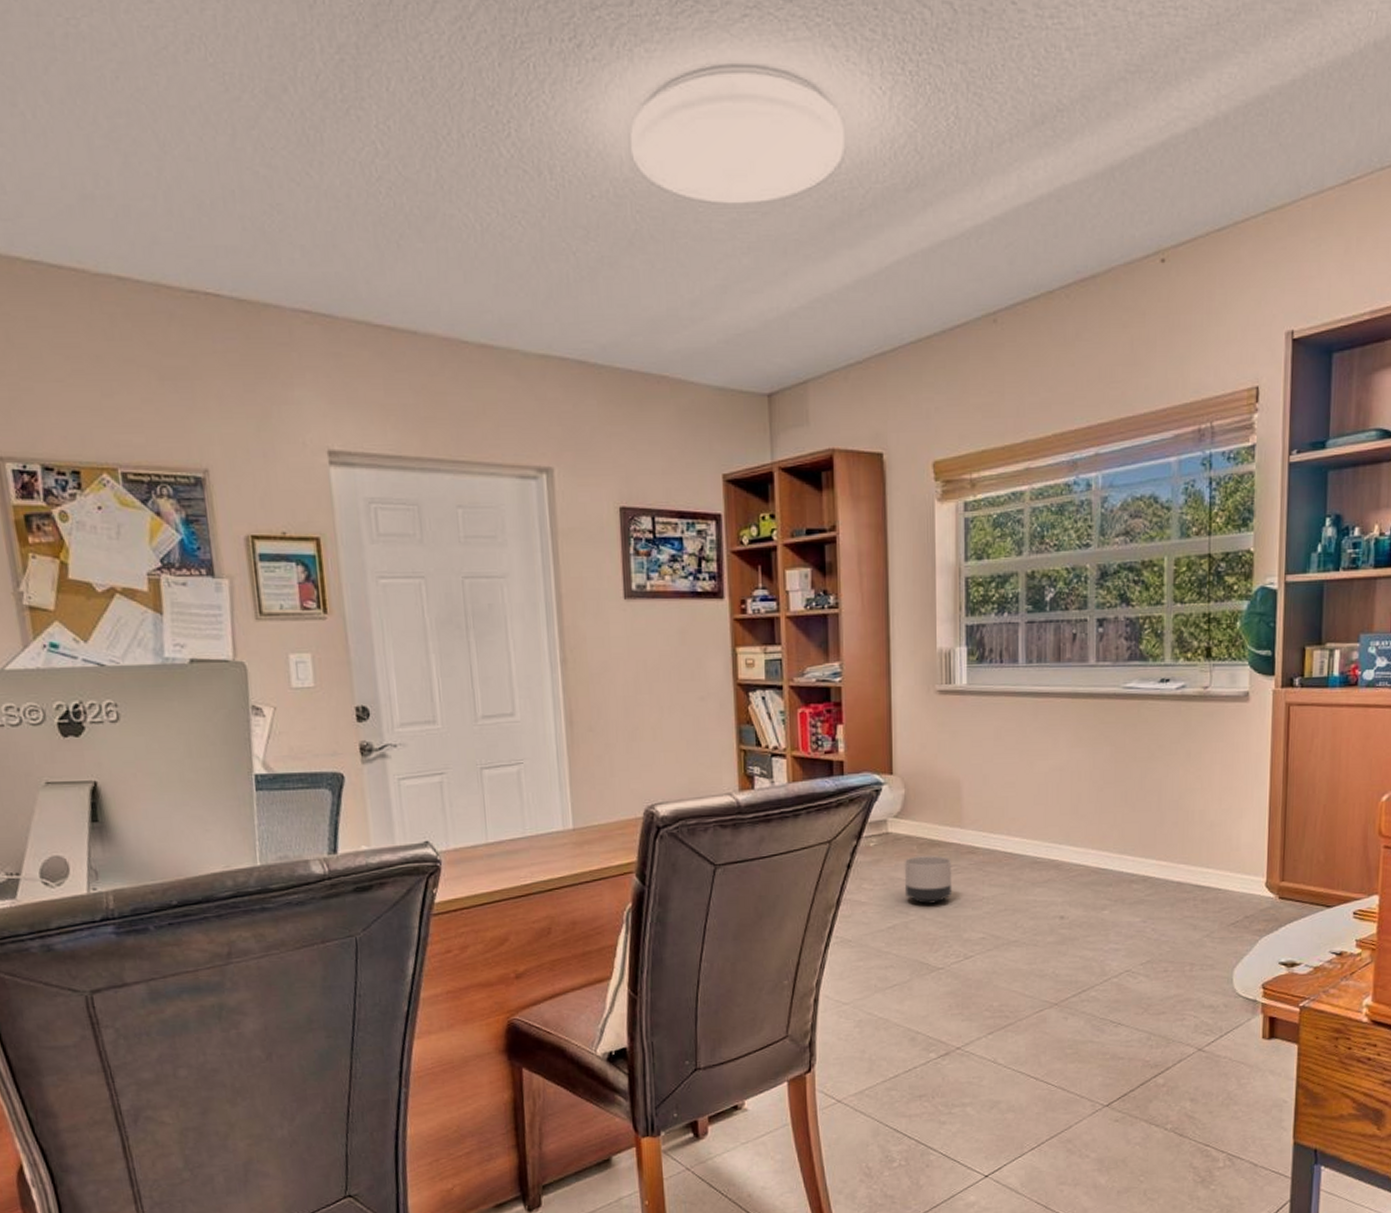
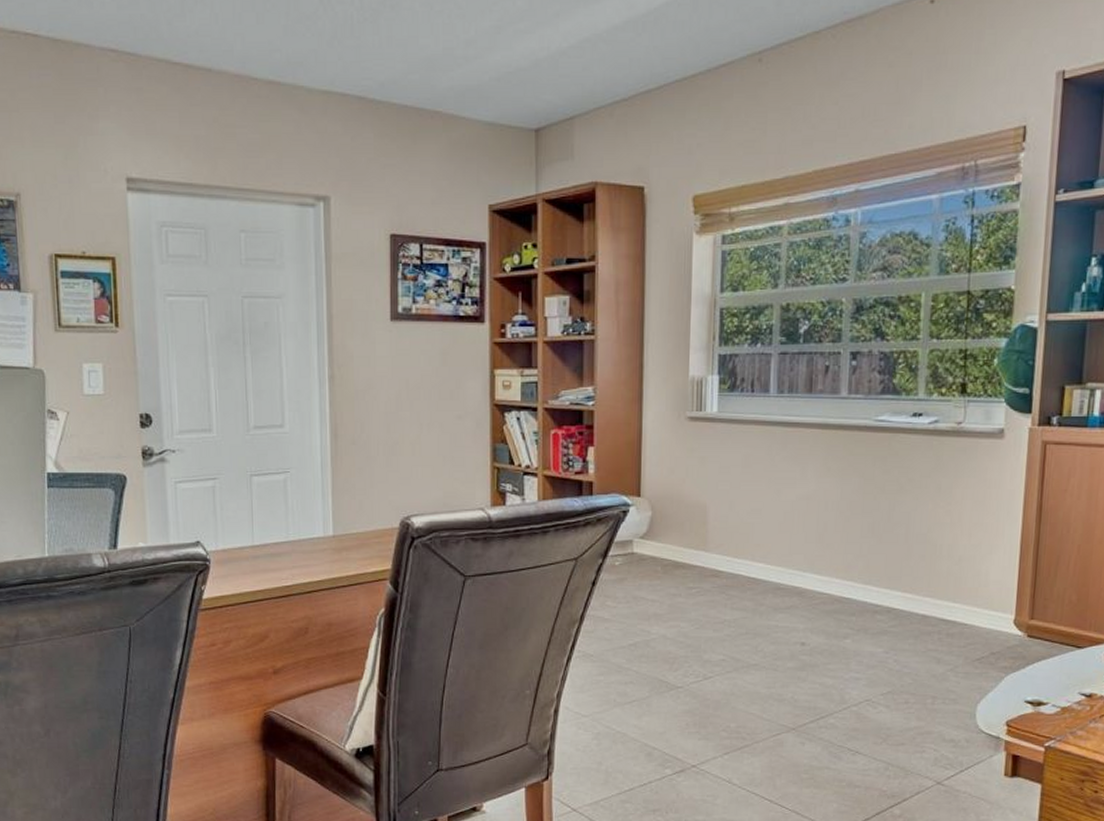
planter: present [904,855,952,904] -> none [647,577,695,624]

